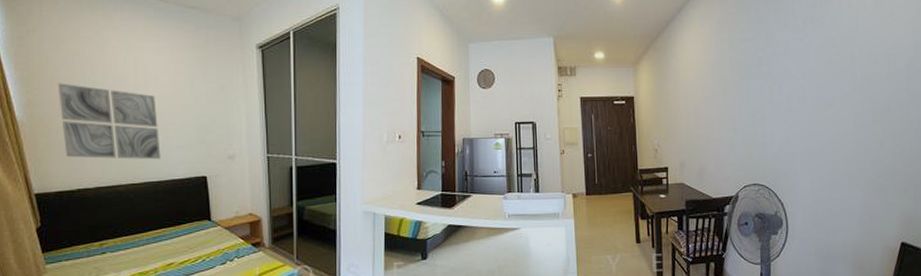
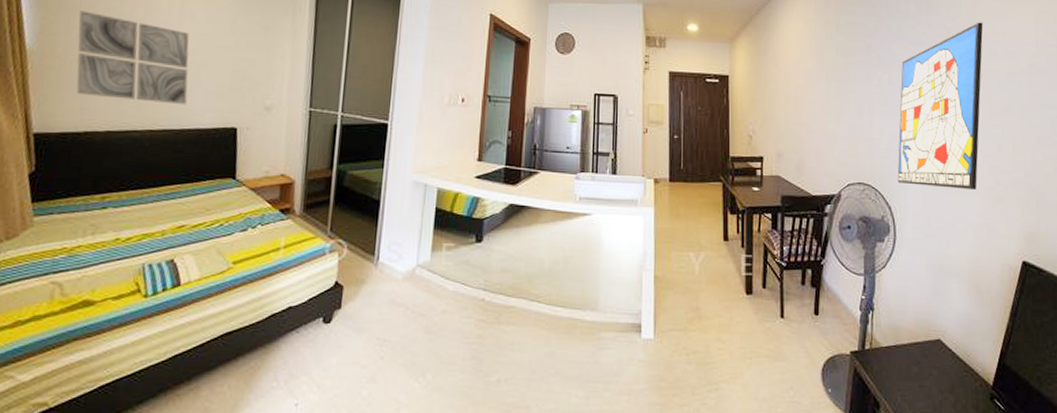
wall art: none [788,29,865,183] -> present [897,22,983,191]

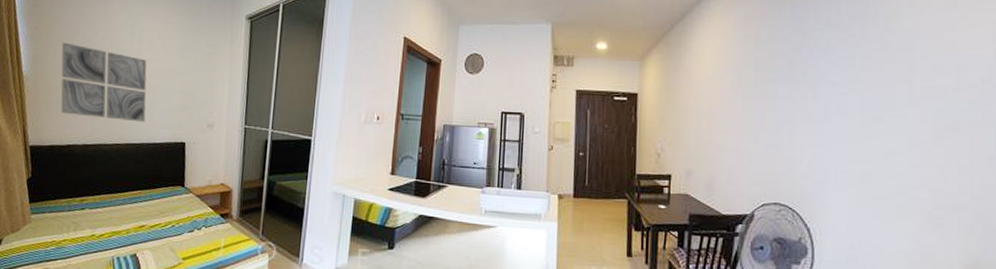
wall art: present [897,22,983,191] -> none [818,33,929,214]

